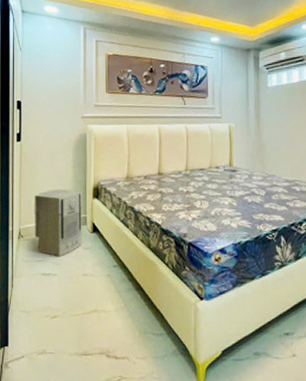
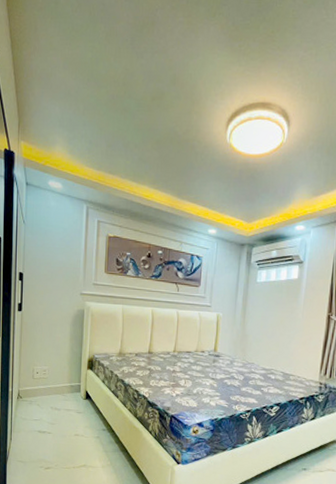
air purifier: present [35,188,82,256] -> none [33,357,77,417]

